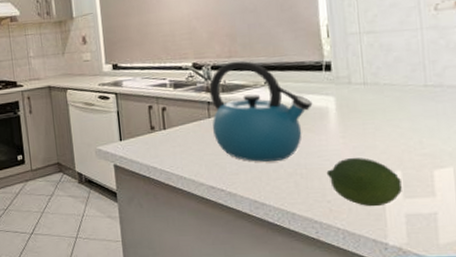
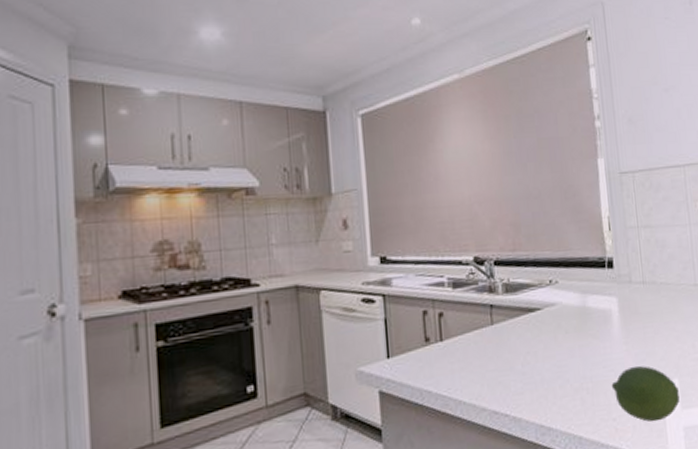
kettle: present [209,60,313,162] -> none [492,254,597,377]

